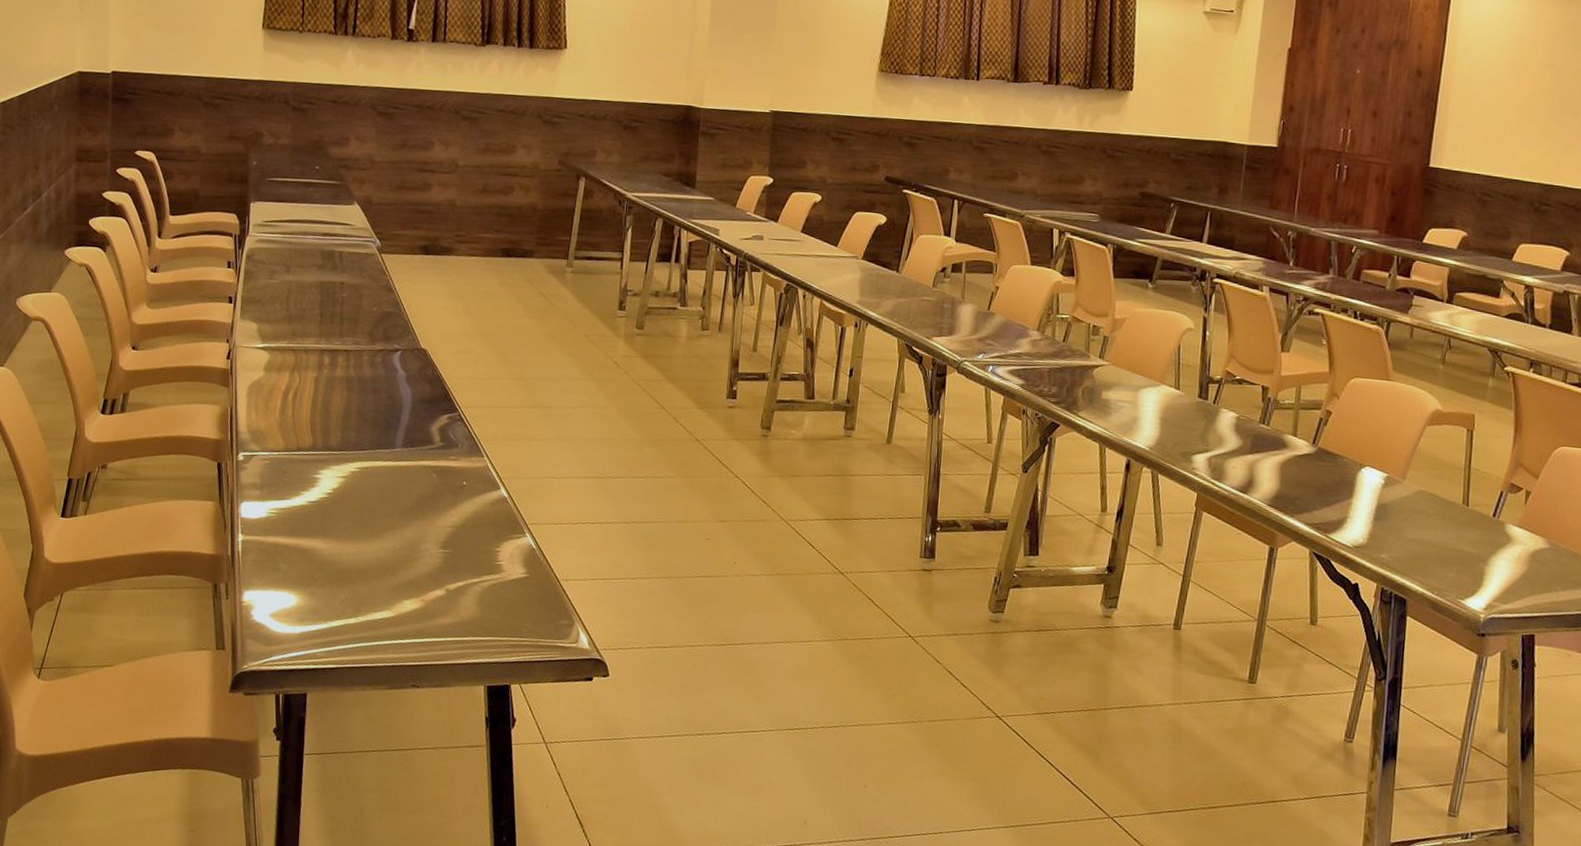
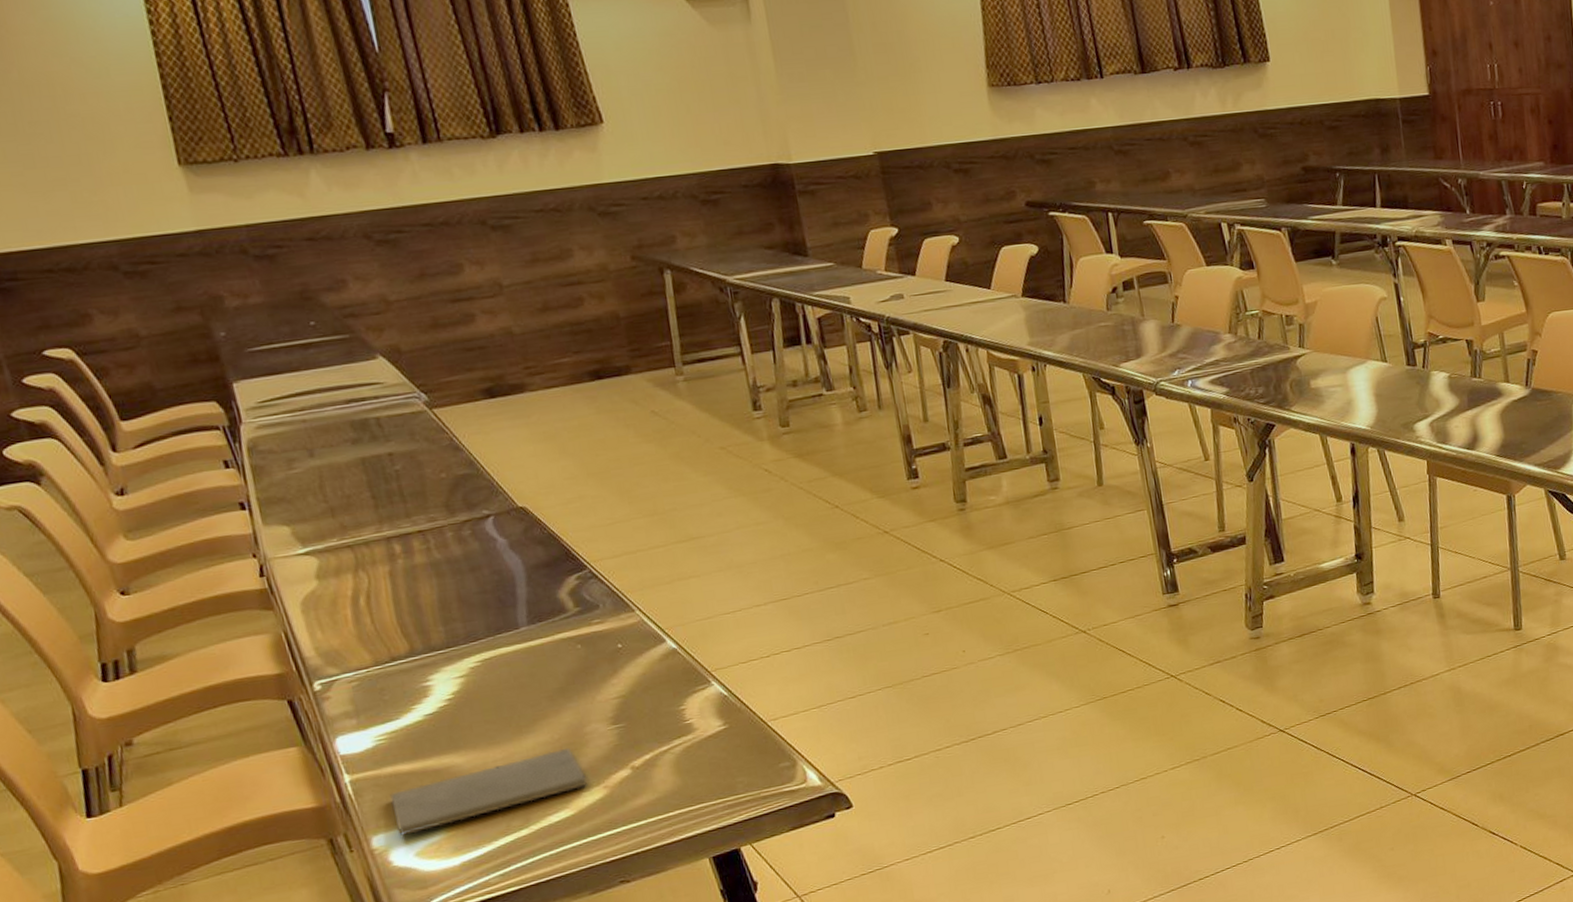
notepad: none [263,558,411,598] -> present [390,747,589,837]

